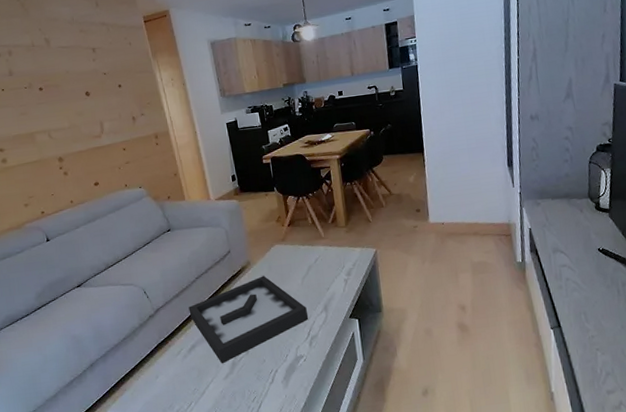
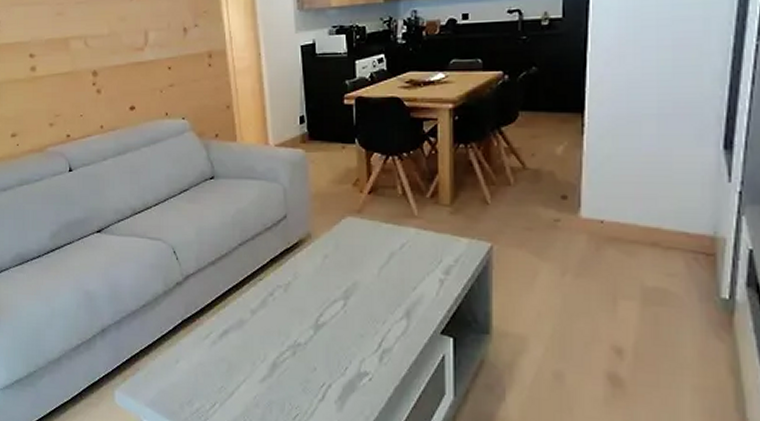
decorative tray: present [188,275,309,363] -> none [225,255,382,361]

